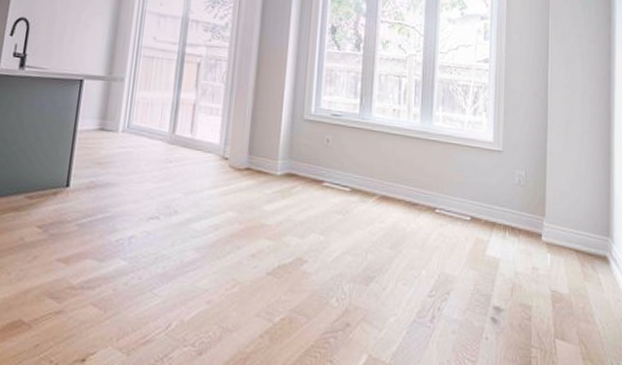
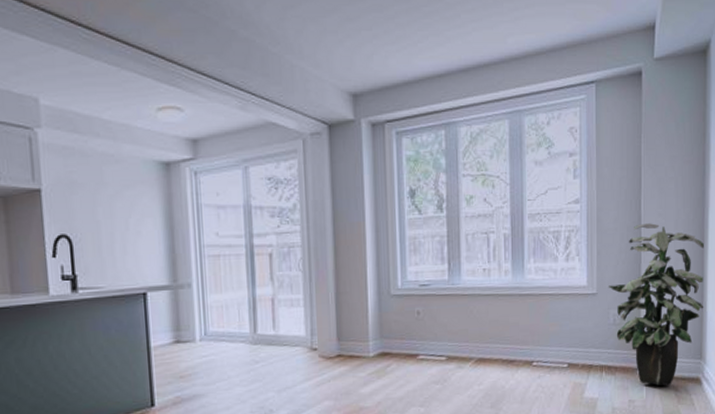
indoor plant: none [513,91,611,259] -> present [608,223,705,386]

